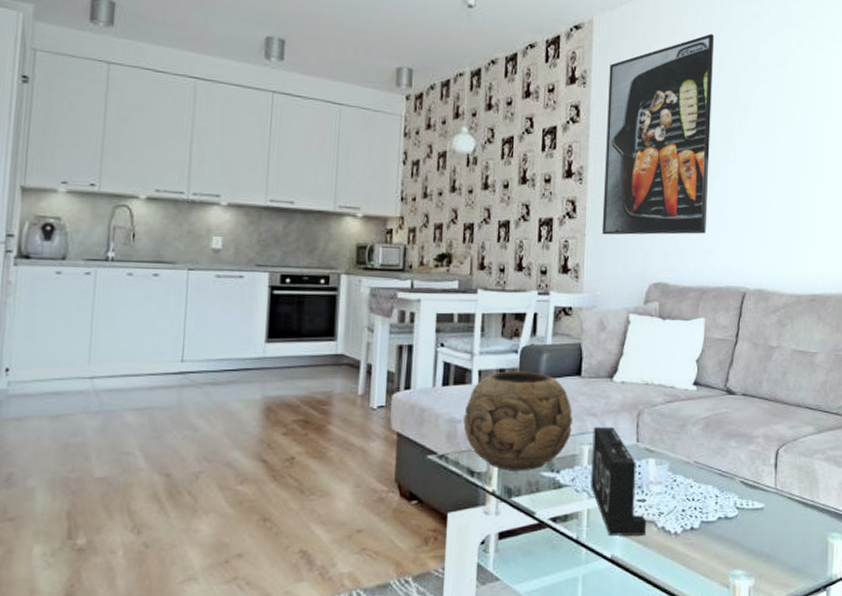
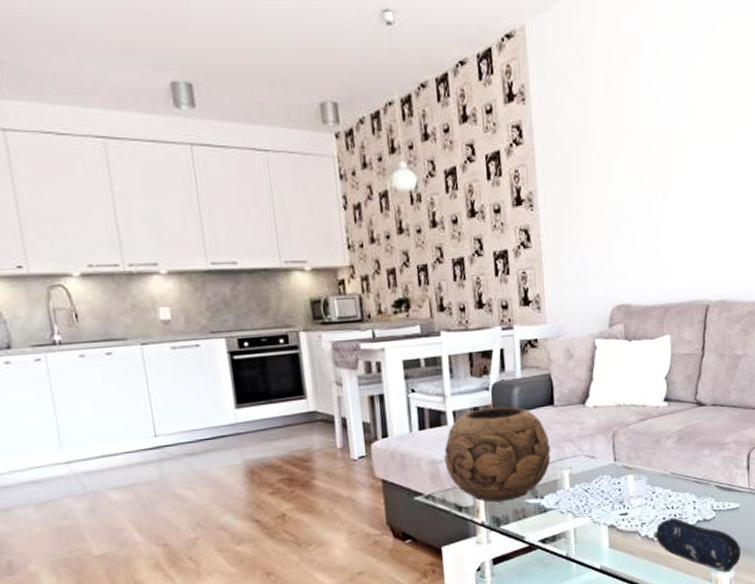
alarm clock: present [591,427,646,536] -> none [571,450,630,549]
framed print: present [601,34,714,235] -> none [548,29,664,262]
pencil case: none [670,510,763,579] -> present [653,517,742,572]

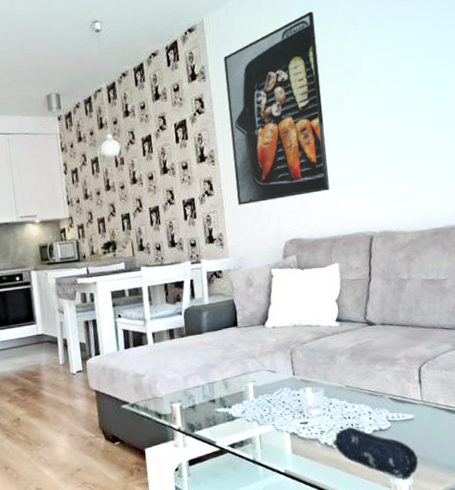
decorative bowl: present [444,406,551,502] -> none [146,328,237,411]
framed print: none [548,29,664,262] -> present [223,11,330,205]

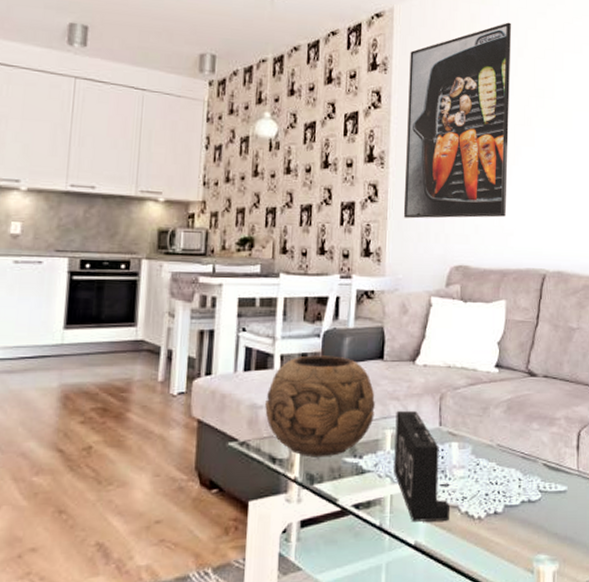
decorative bowl: none [146,328,237,411] -> present [265,355,375,456]
alarm clock: none [254,366,311,455] -> present [394,411,449,522]
pencil case: present [332,426,419,479] -> none [474,494,567,564]

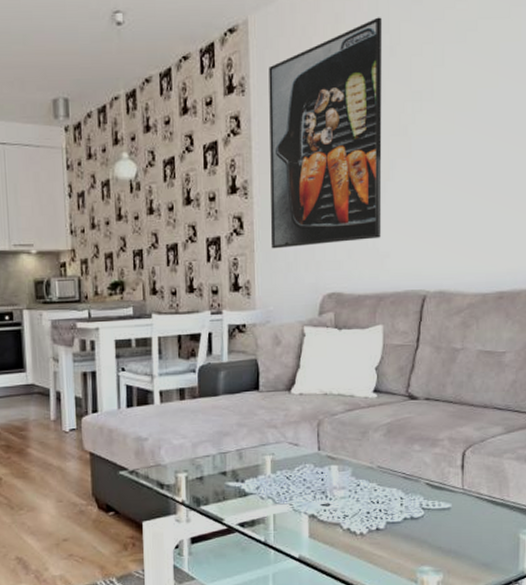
decorative bowl: present [265,355,375,456] -> none [149,389,253,482]
alarm clock: present [394,411,449,522] -> none [274,438,331,538]

